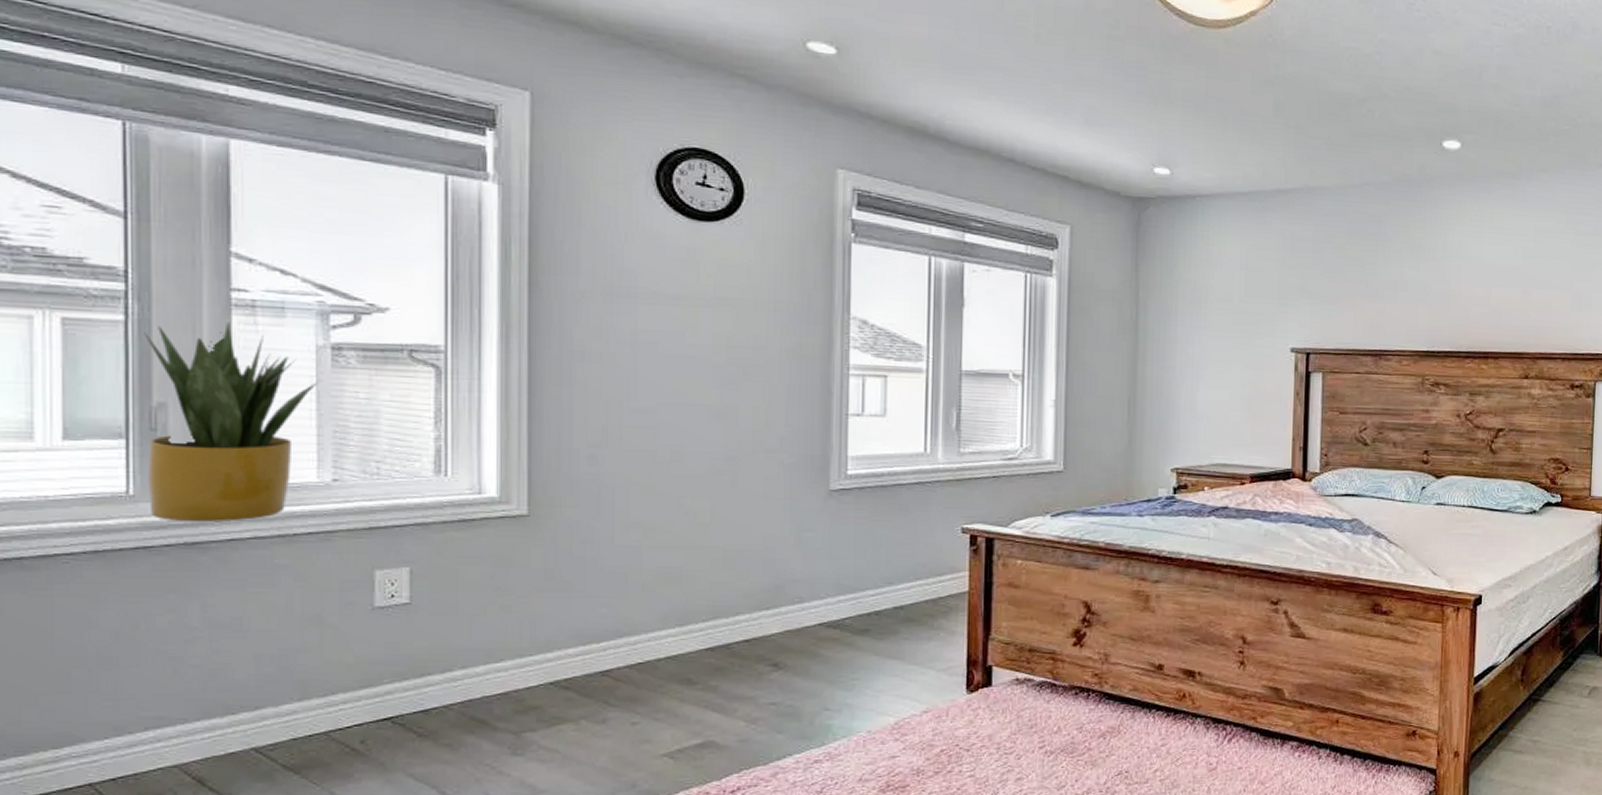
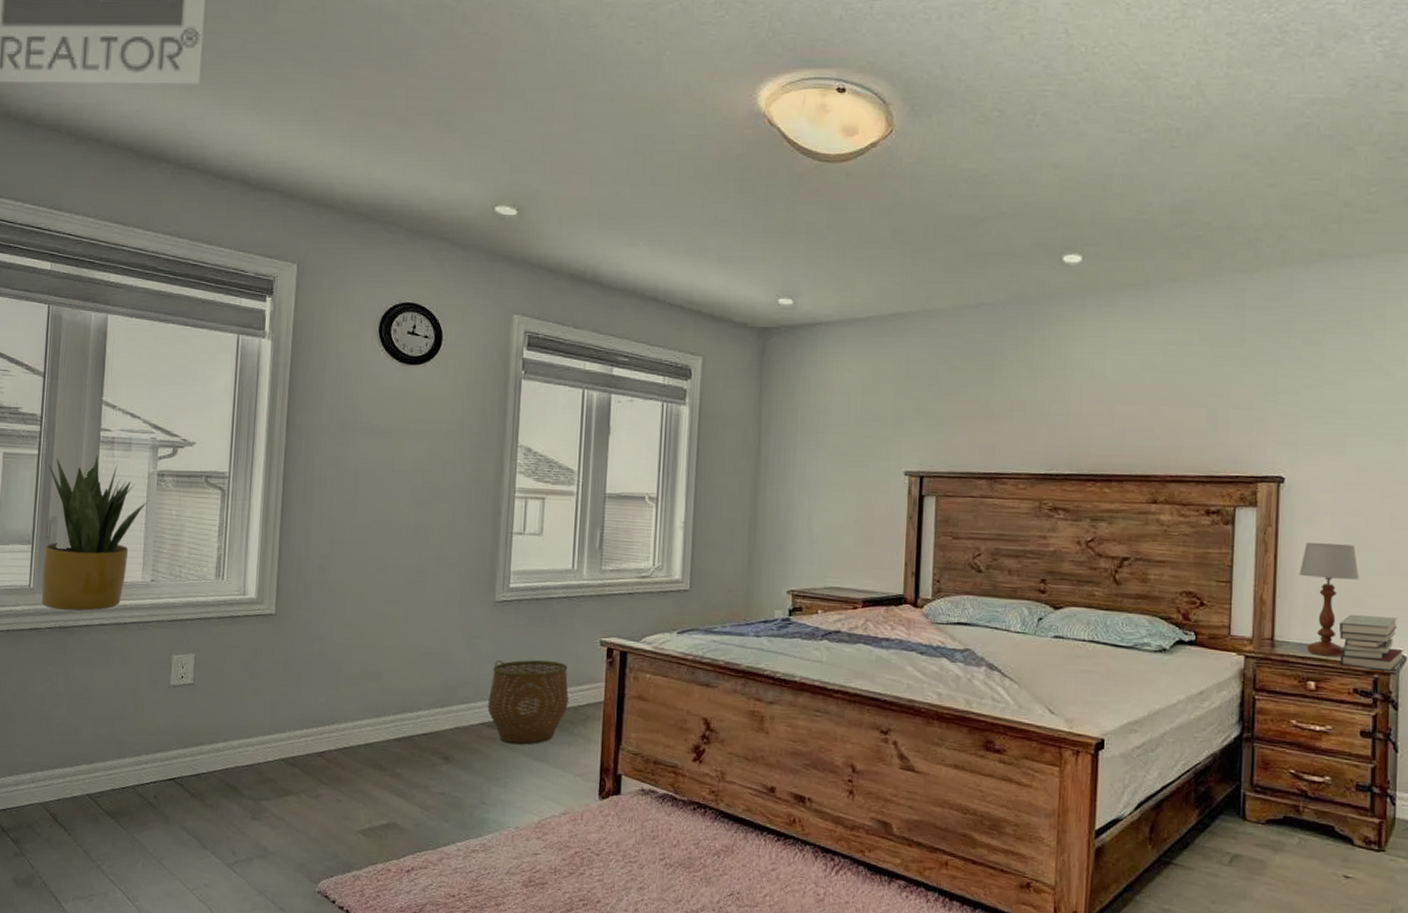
basket: none [826,551,927,644] -> present [487,660,569,745]

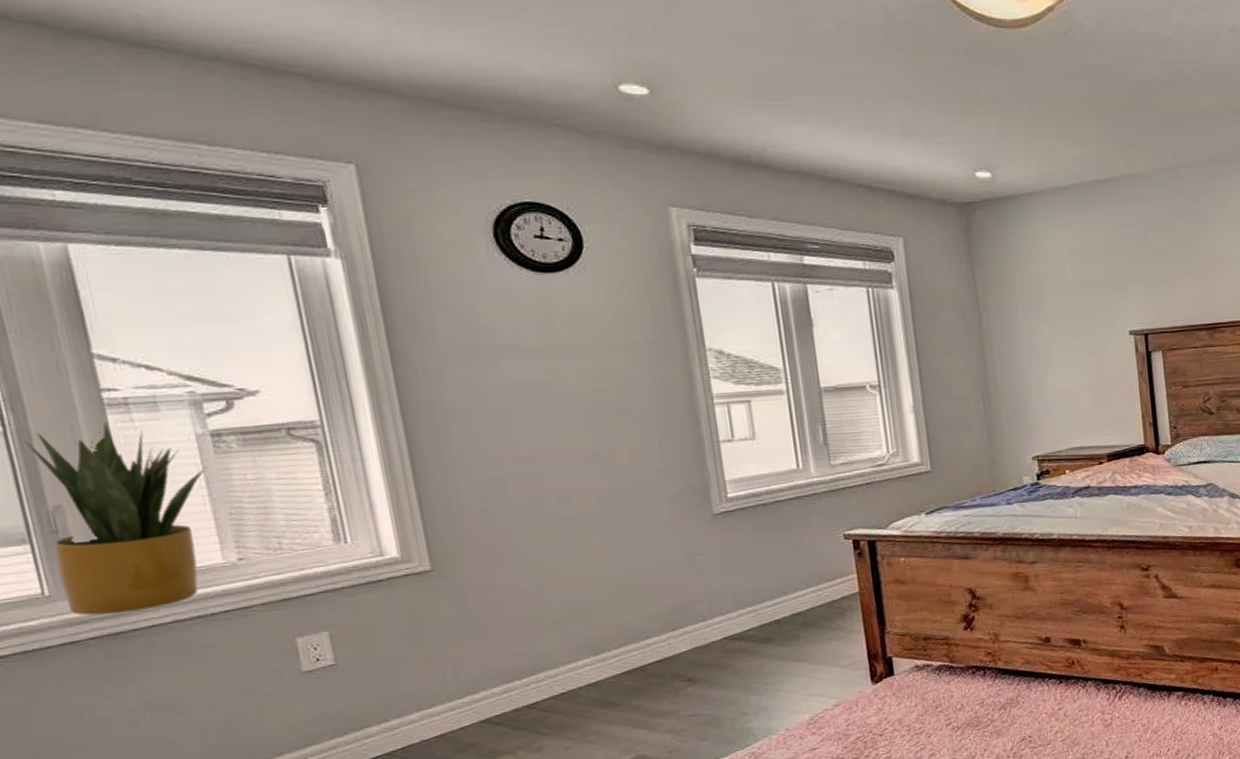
basket: present [487,660,569,745] -> none [726,562,821,653]

